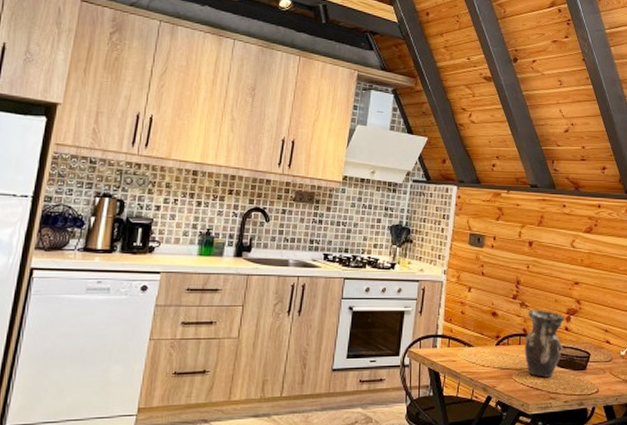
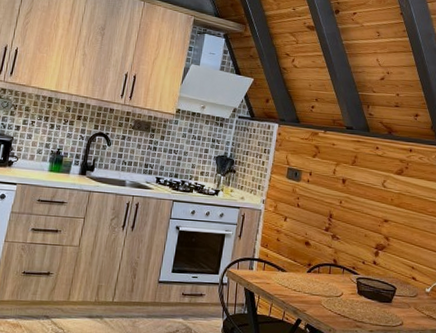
vase: present [524,310,564,378] -> none [333,242,373,307]

